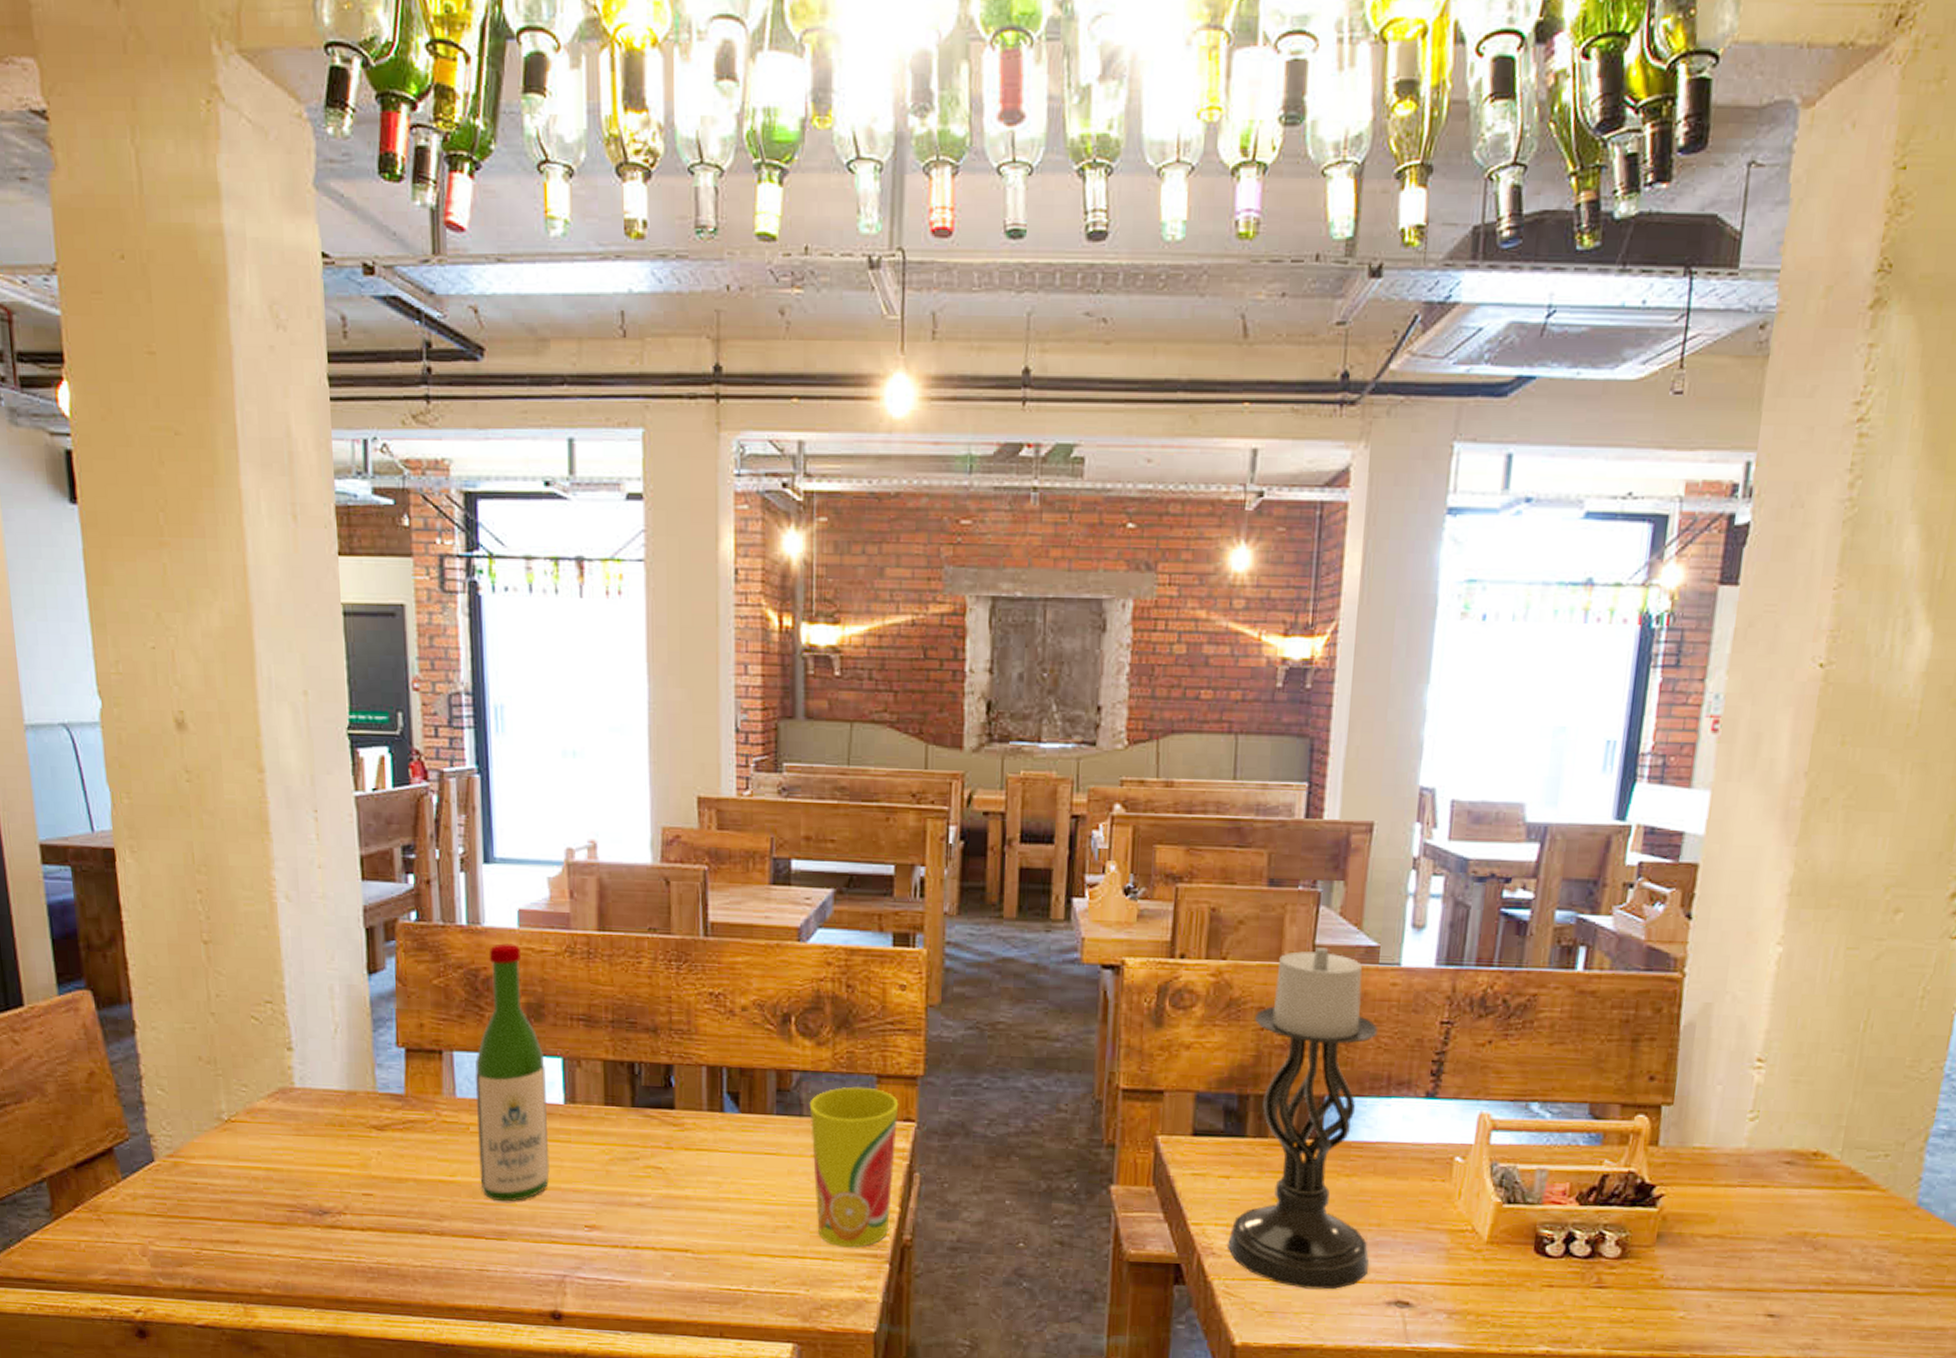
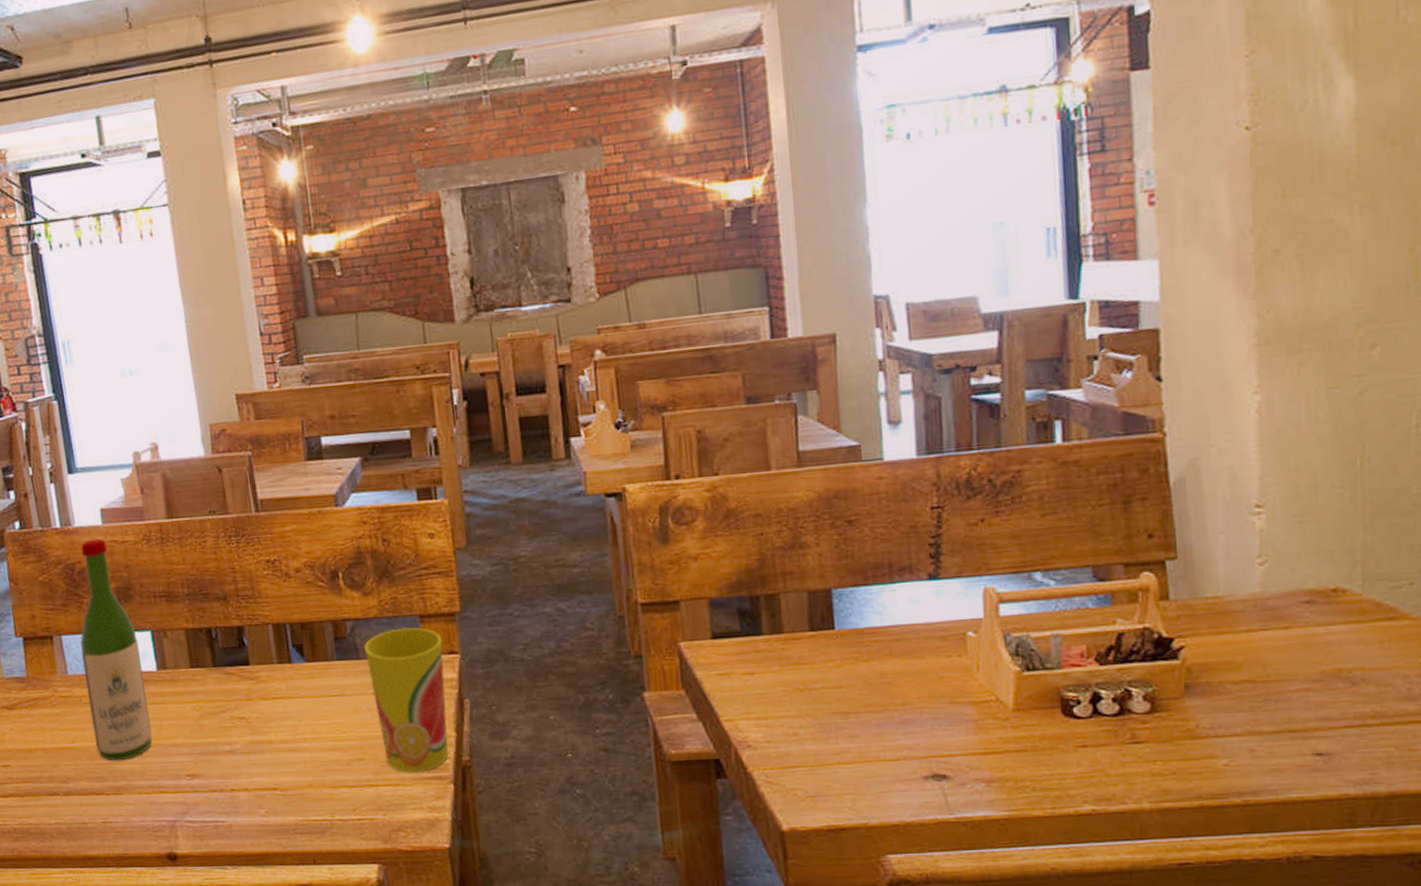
candle holder: present [1226,947,1378,1290] -> none [752,453,900,771]

